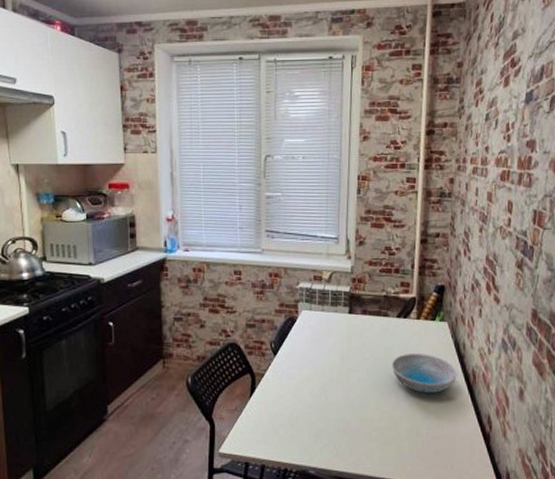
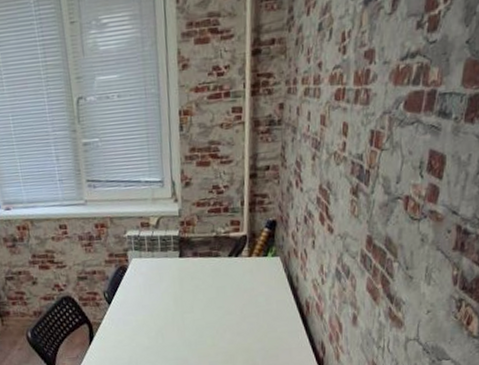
dish: present [392,354,458,393] -> none [225,289,292,327]

